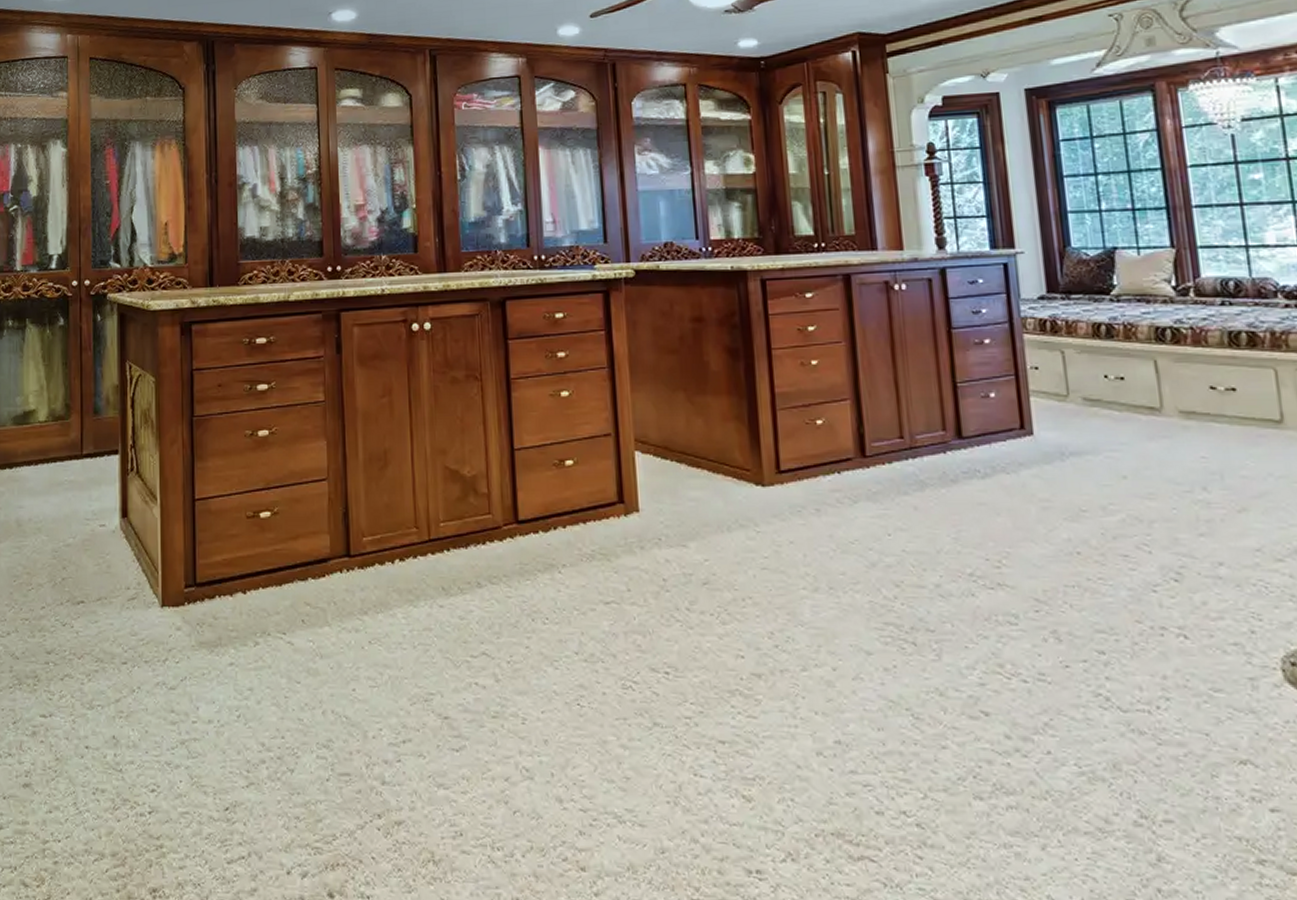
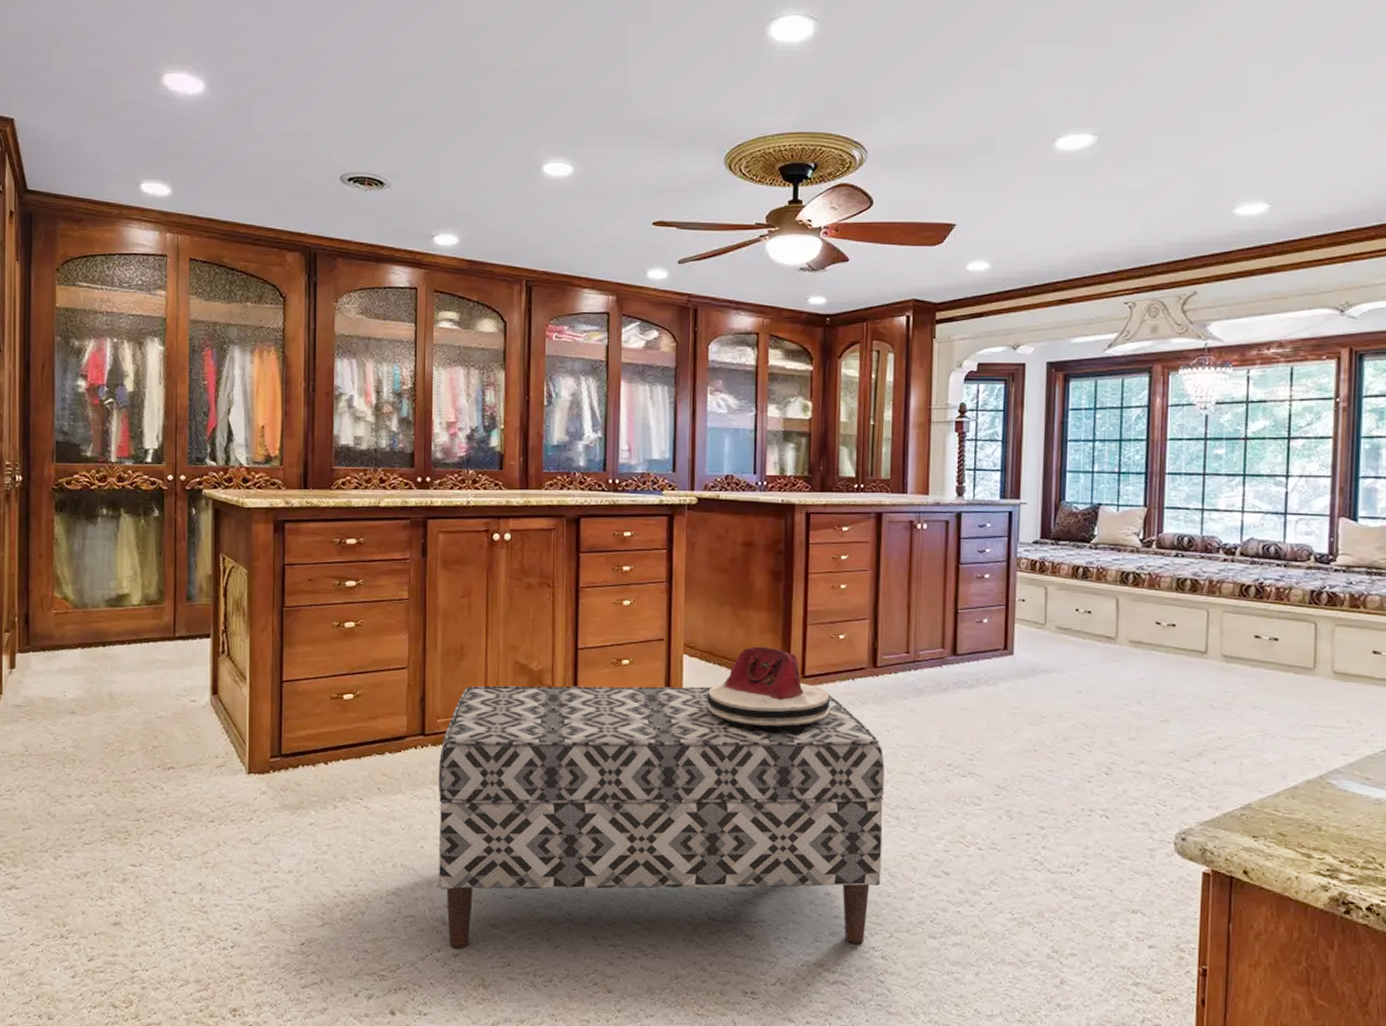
bench: none [367,488,904,816] -> present [438,685,885,950]
handbag: none [666,438,816,541] -> present [706,646,831,734]

